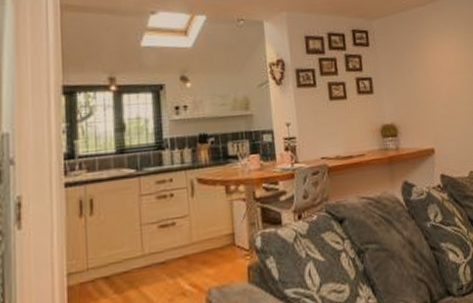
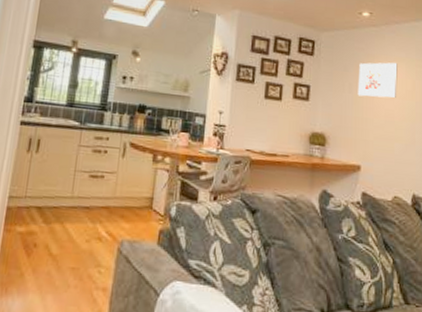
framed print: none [414,38,454,79] -> present [357,62,398,98]

